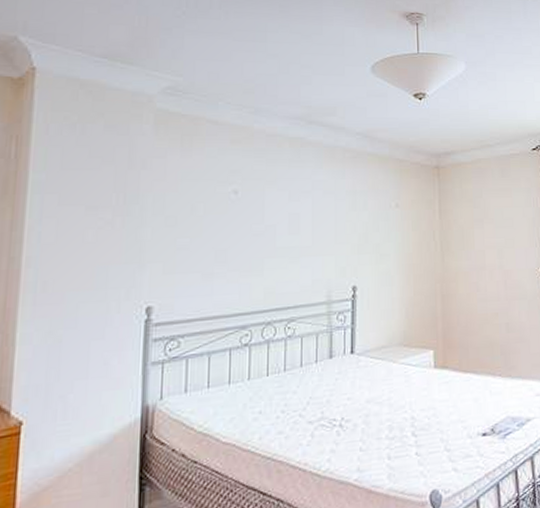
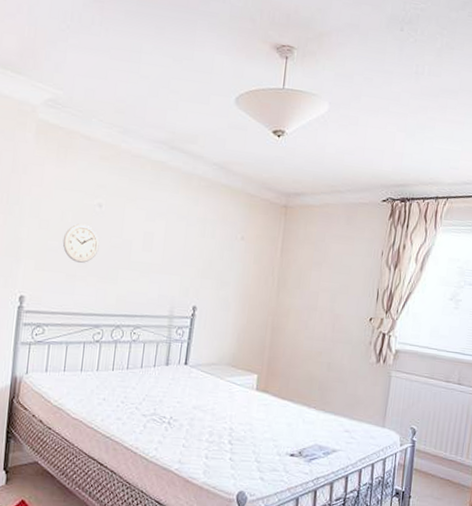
wall clock: none [194,214,238,258] -> present [62,223,100,263]

